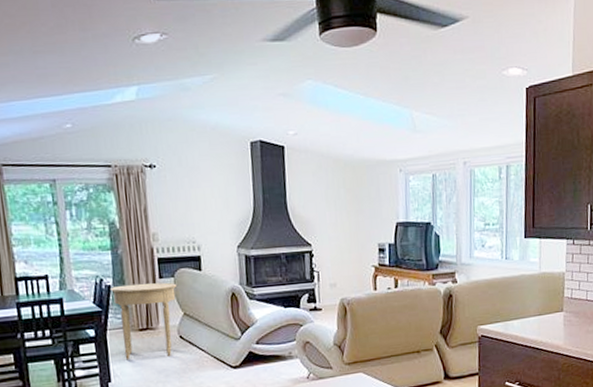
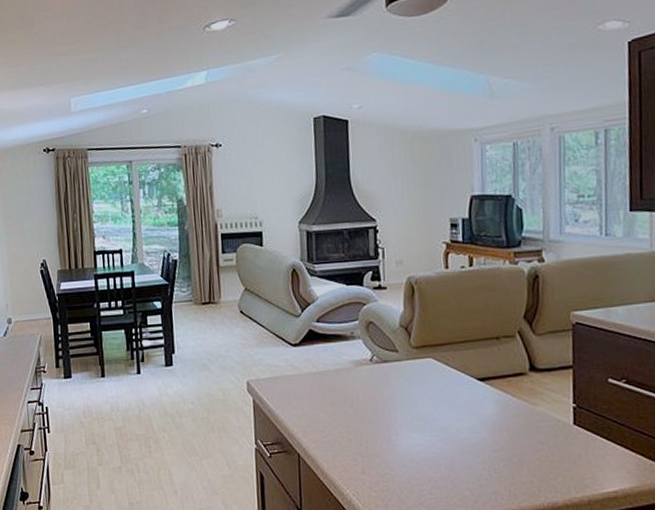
side table: present [109,282,178,360] -> none [176,257,239,333]

